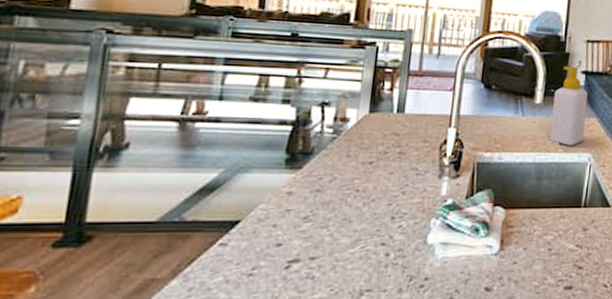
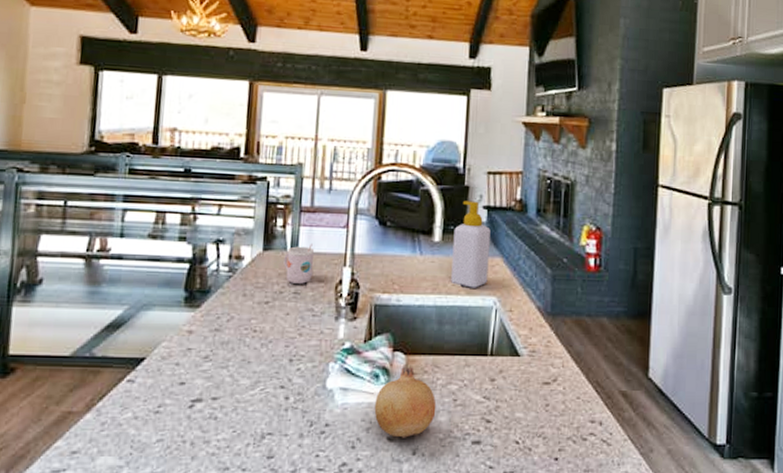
mug: none [389,106,420,144] -> present [283,244,314,284]
fruit: none [473,221,533,288] -> present [374,367,437,438]

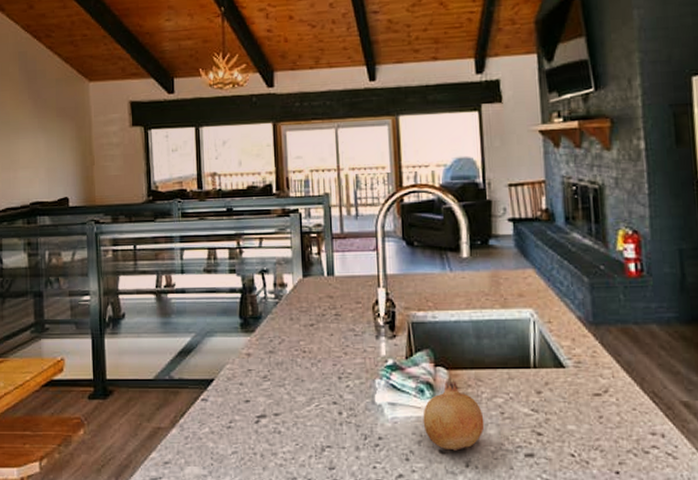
mug: present [283,244,314,284] -> none [322,268,351,306]
soap bottle: present [451,200,491,288] -> none [481,214,522,301]

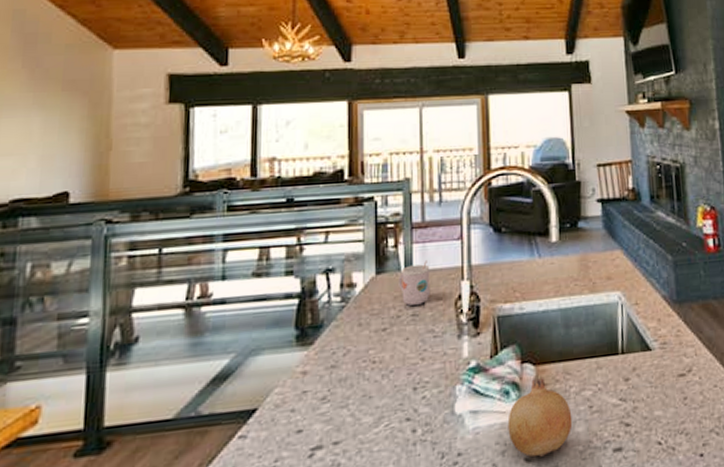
mug: none [322,268,351,306] -> present [398,261,431,306]

